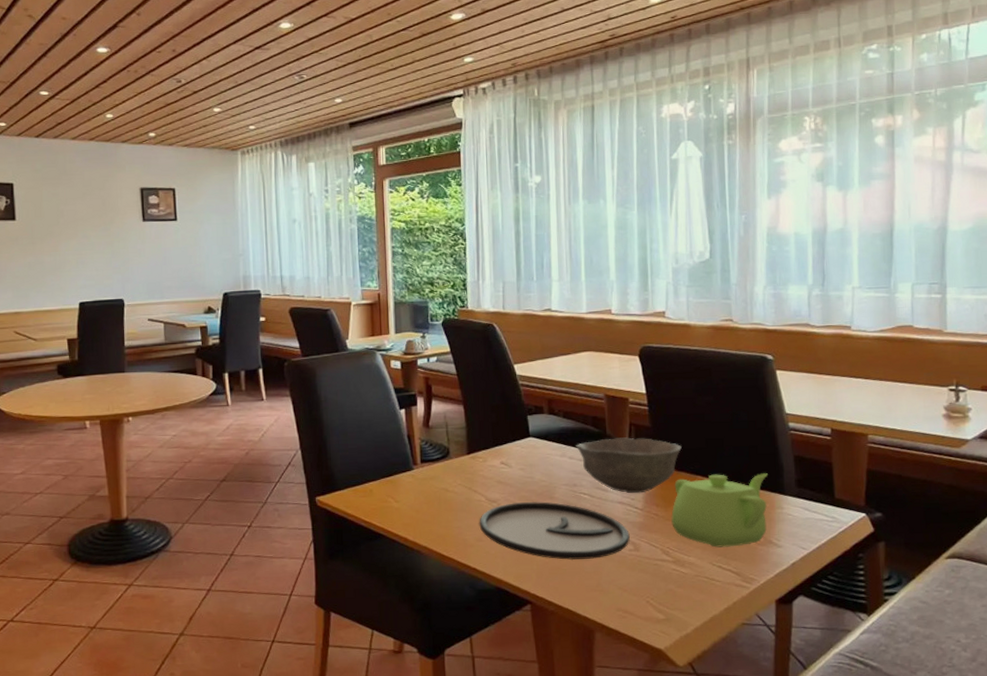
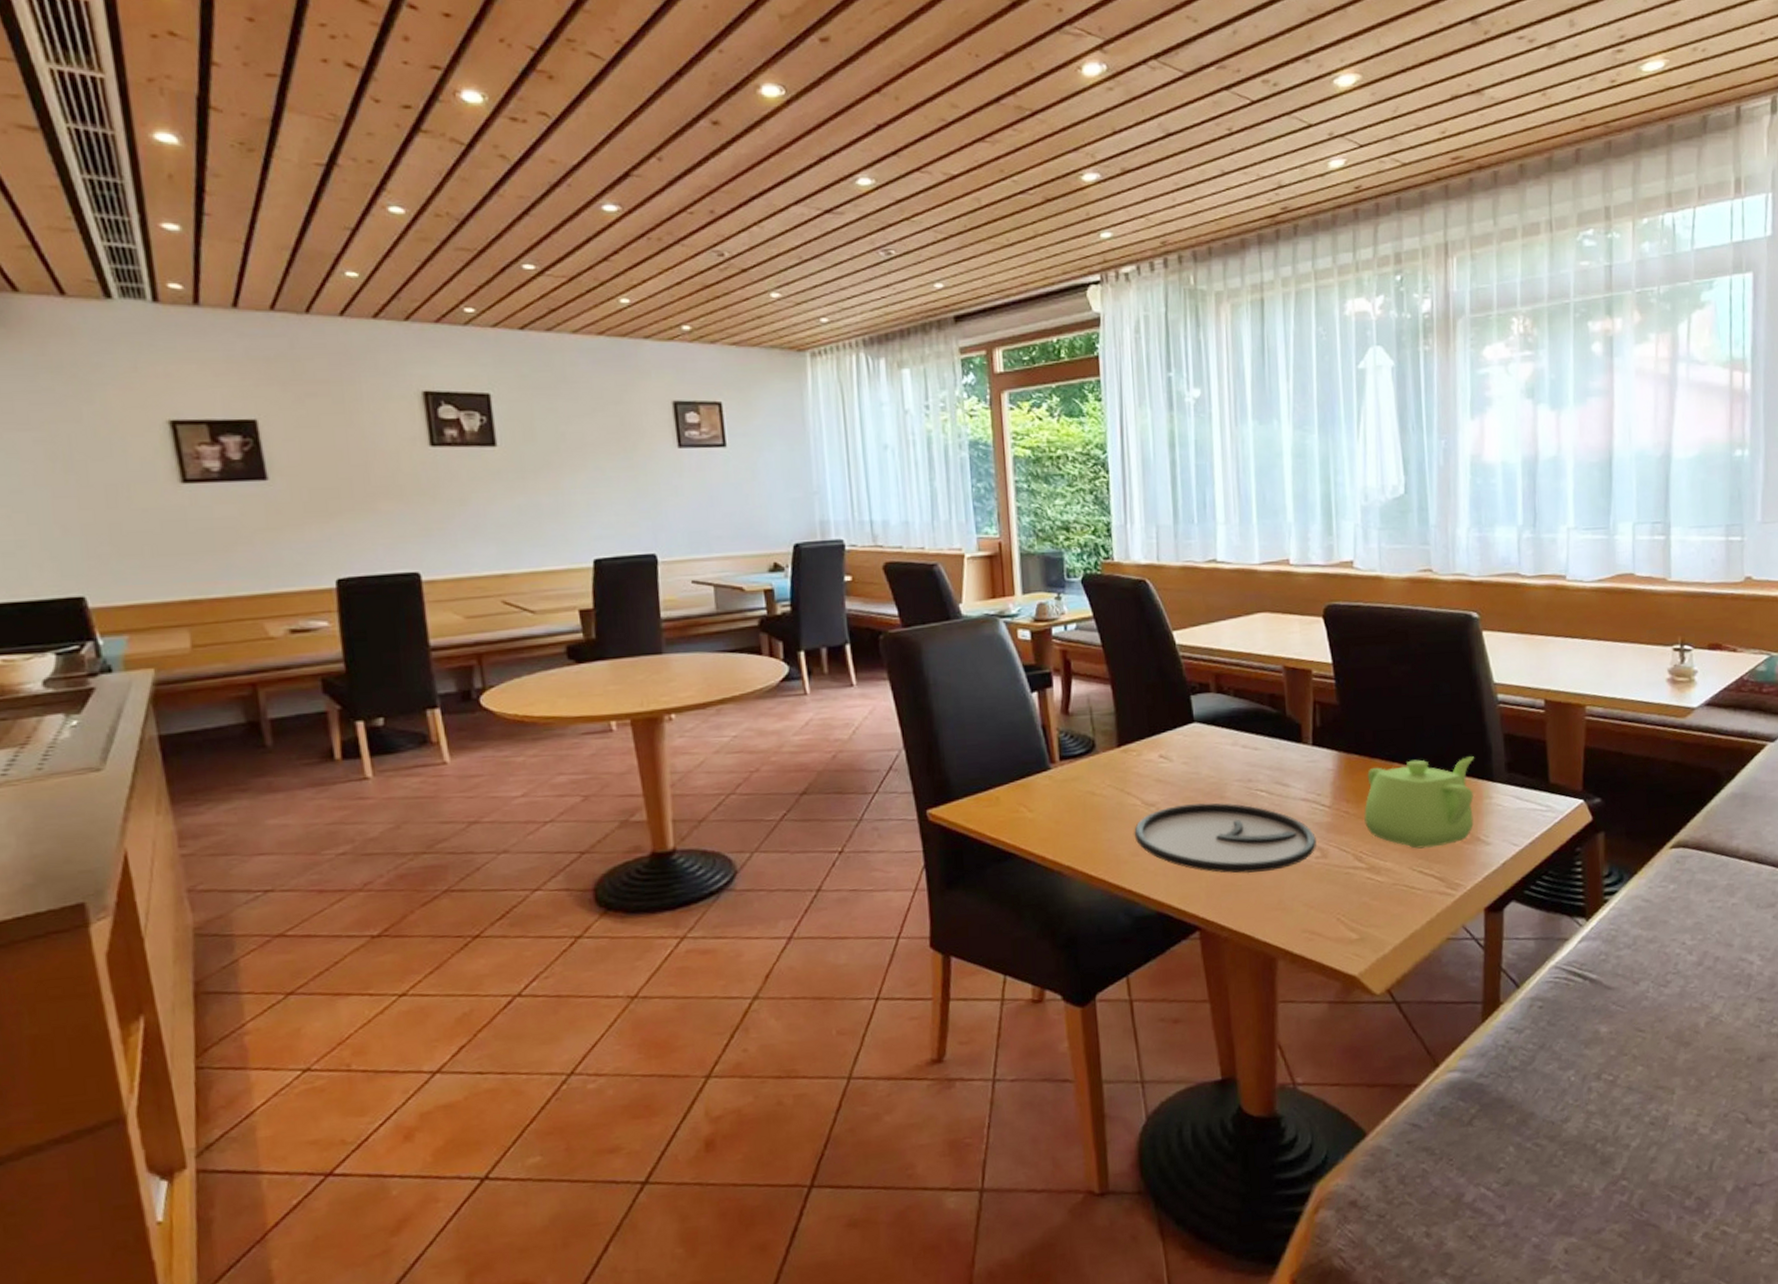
bowl: present [576,437,682,494] -> none [1250,718,1375,788]

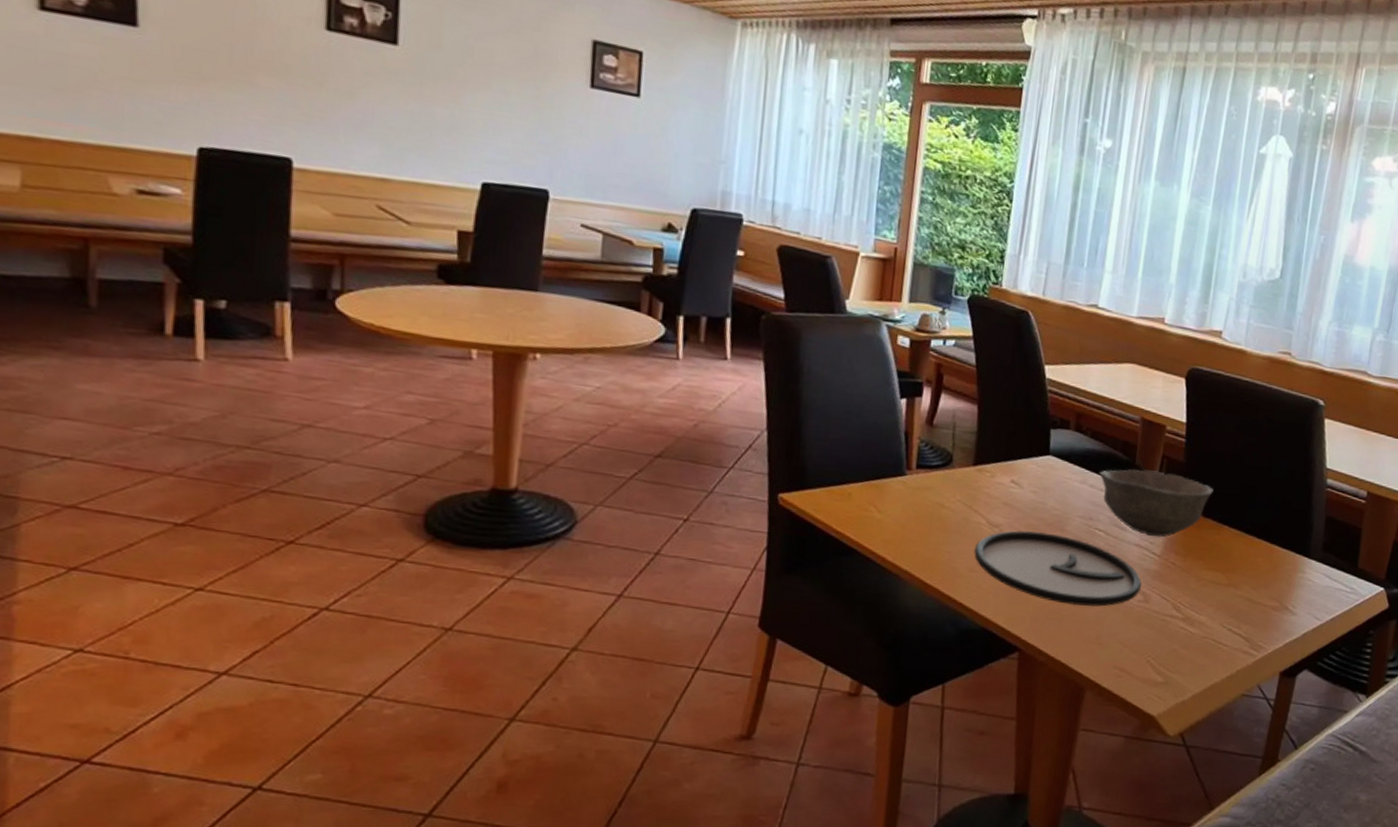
bowl: none [1250,718,1375,788] -> present [1099,469,1214,538]
teapot: present [1364,756,1474,849] -> none [1188,525,1296,610]

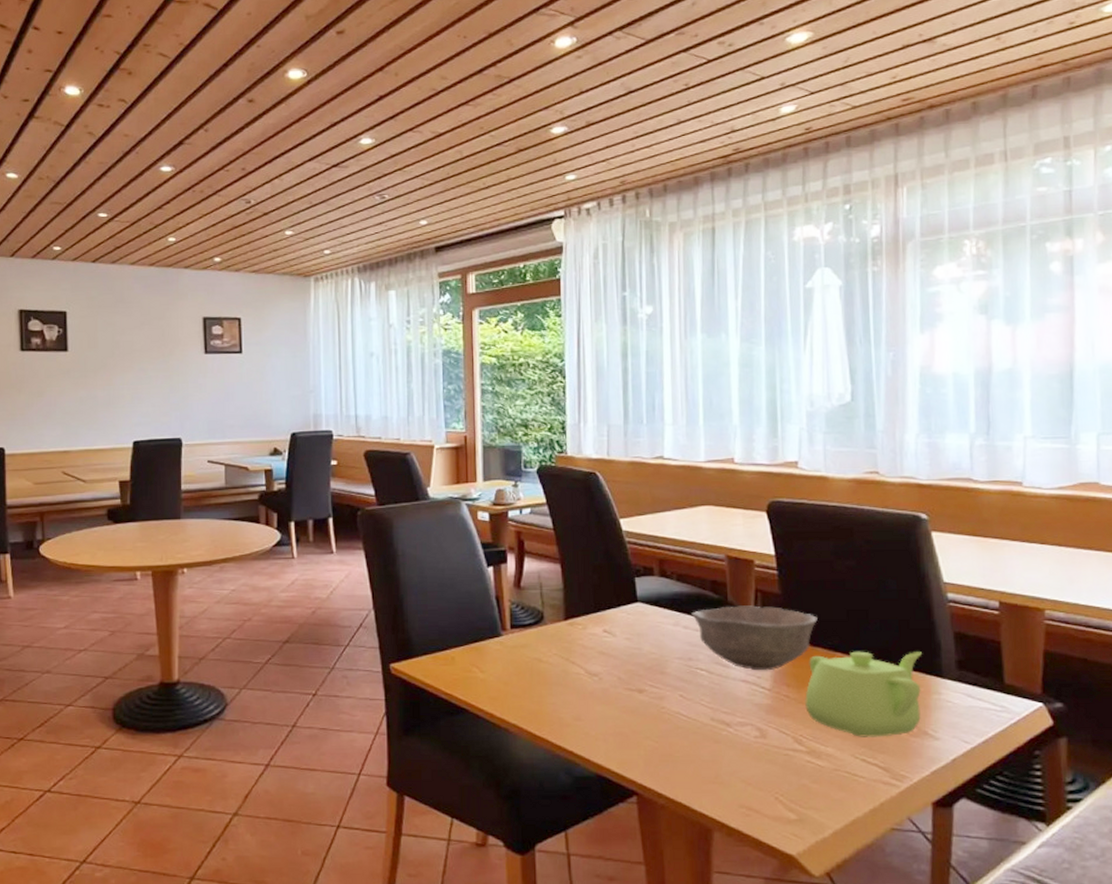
plate: present [974,530,1142,607] -> none [577,677,755,747]
teapot: none [1188,525,1296,610] -> present [805,651,922,737]

